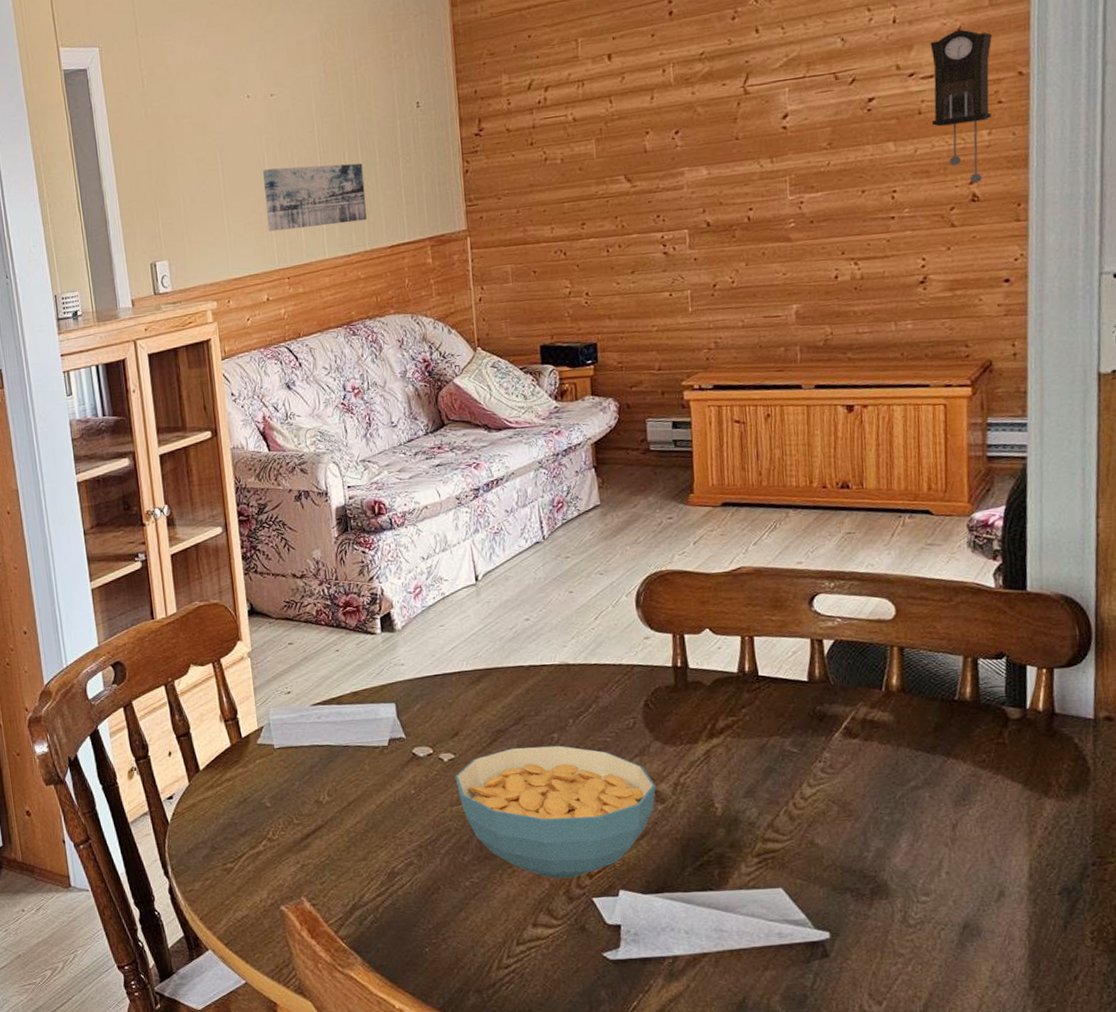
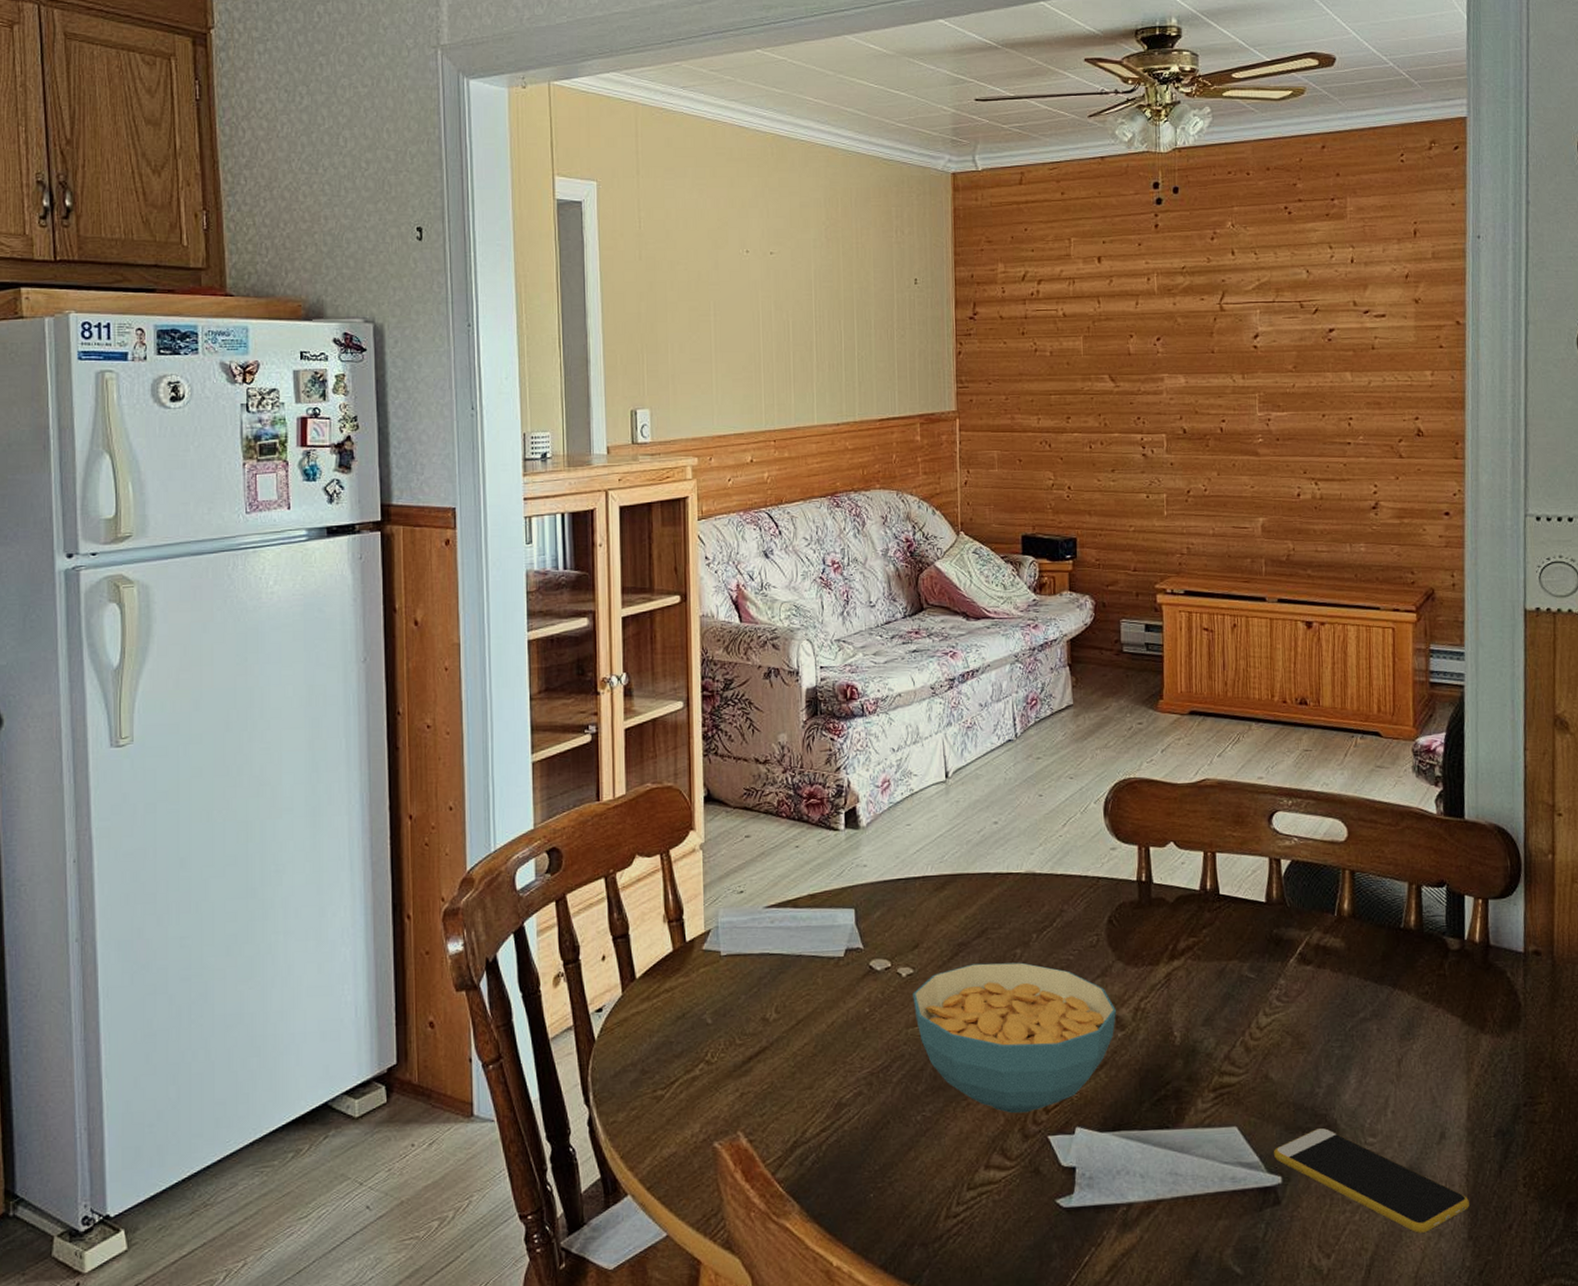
wall art: present [263,163,367,232] -> none [756,326,859,391]
smartphone: none [821,888,1031,983] -> present [1274,1128,1469,1233]
pendulum clock: present [930,29,992,184] -> none [1382,276,1434,419]

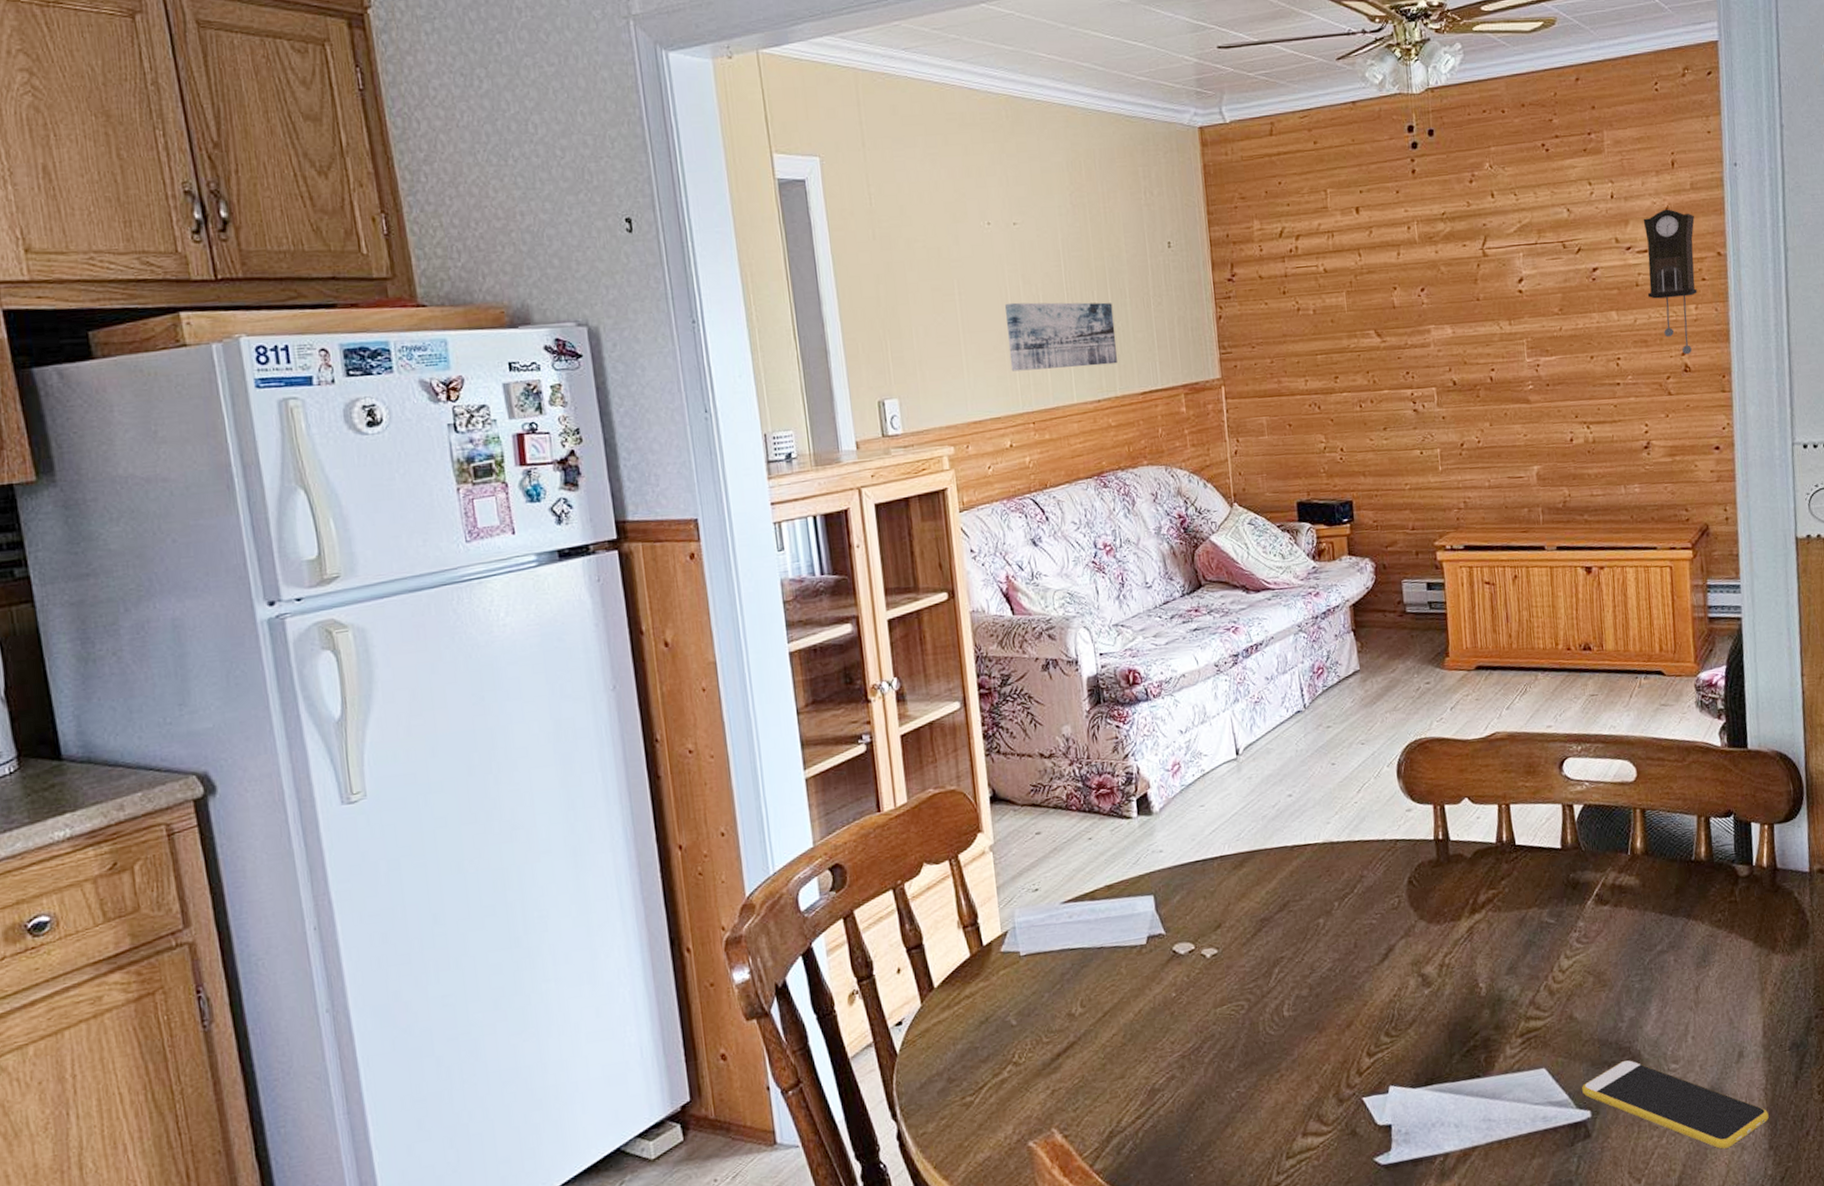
wall art: none [756,326,859,391] -> present [1005,302,1117,372]
cereal bowl: present [913,962,1116,1114] -> none [1218,931,1422,1080]
pendulum clock: none [1382,276,1434,419] -> present [1643,209,1697,355]

